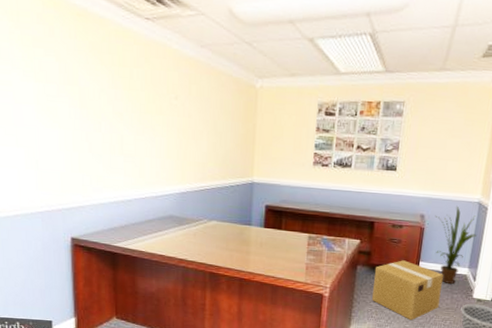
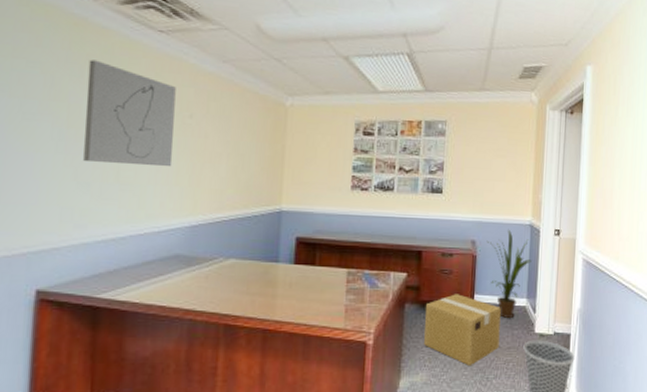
wall art: none [92,47,164,143] -> present [83,59,176,167]

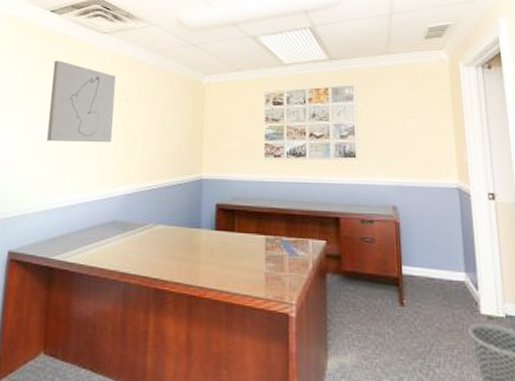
cardboard box: present [424,294,501,367] -> none [348,264,438,350]
house plant: present [486,229,532,318] -> none [409,193,465,295]

